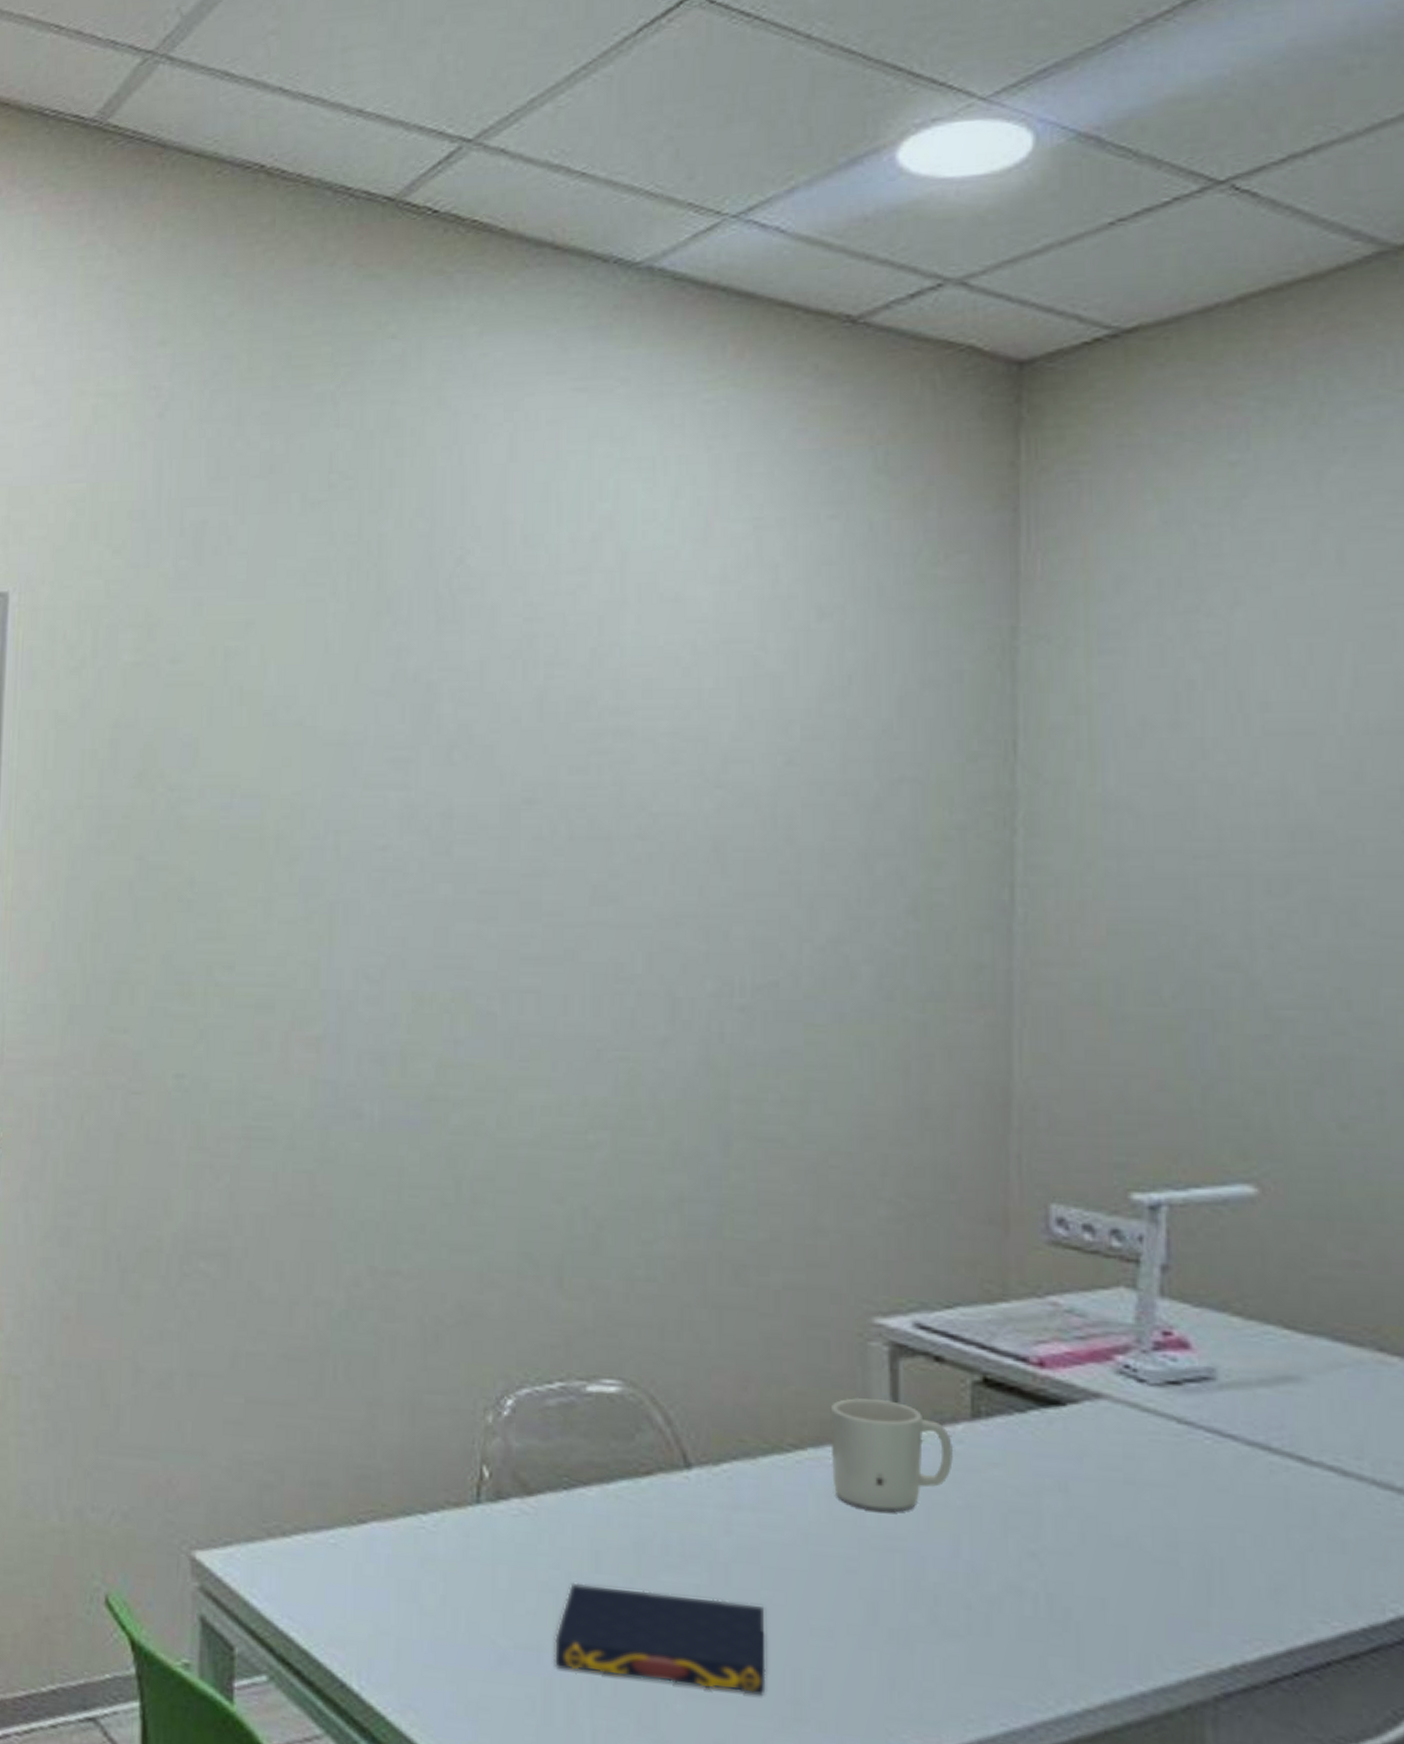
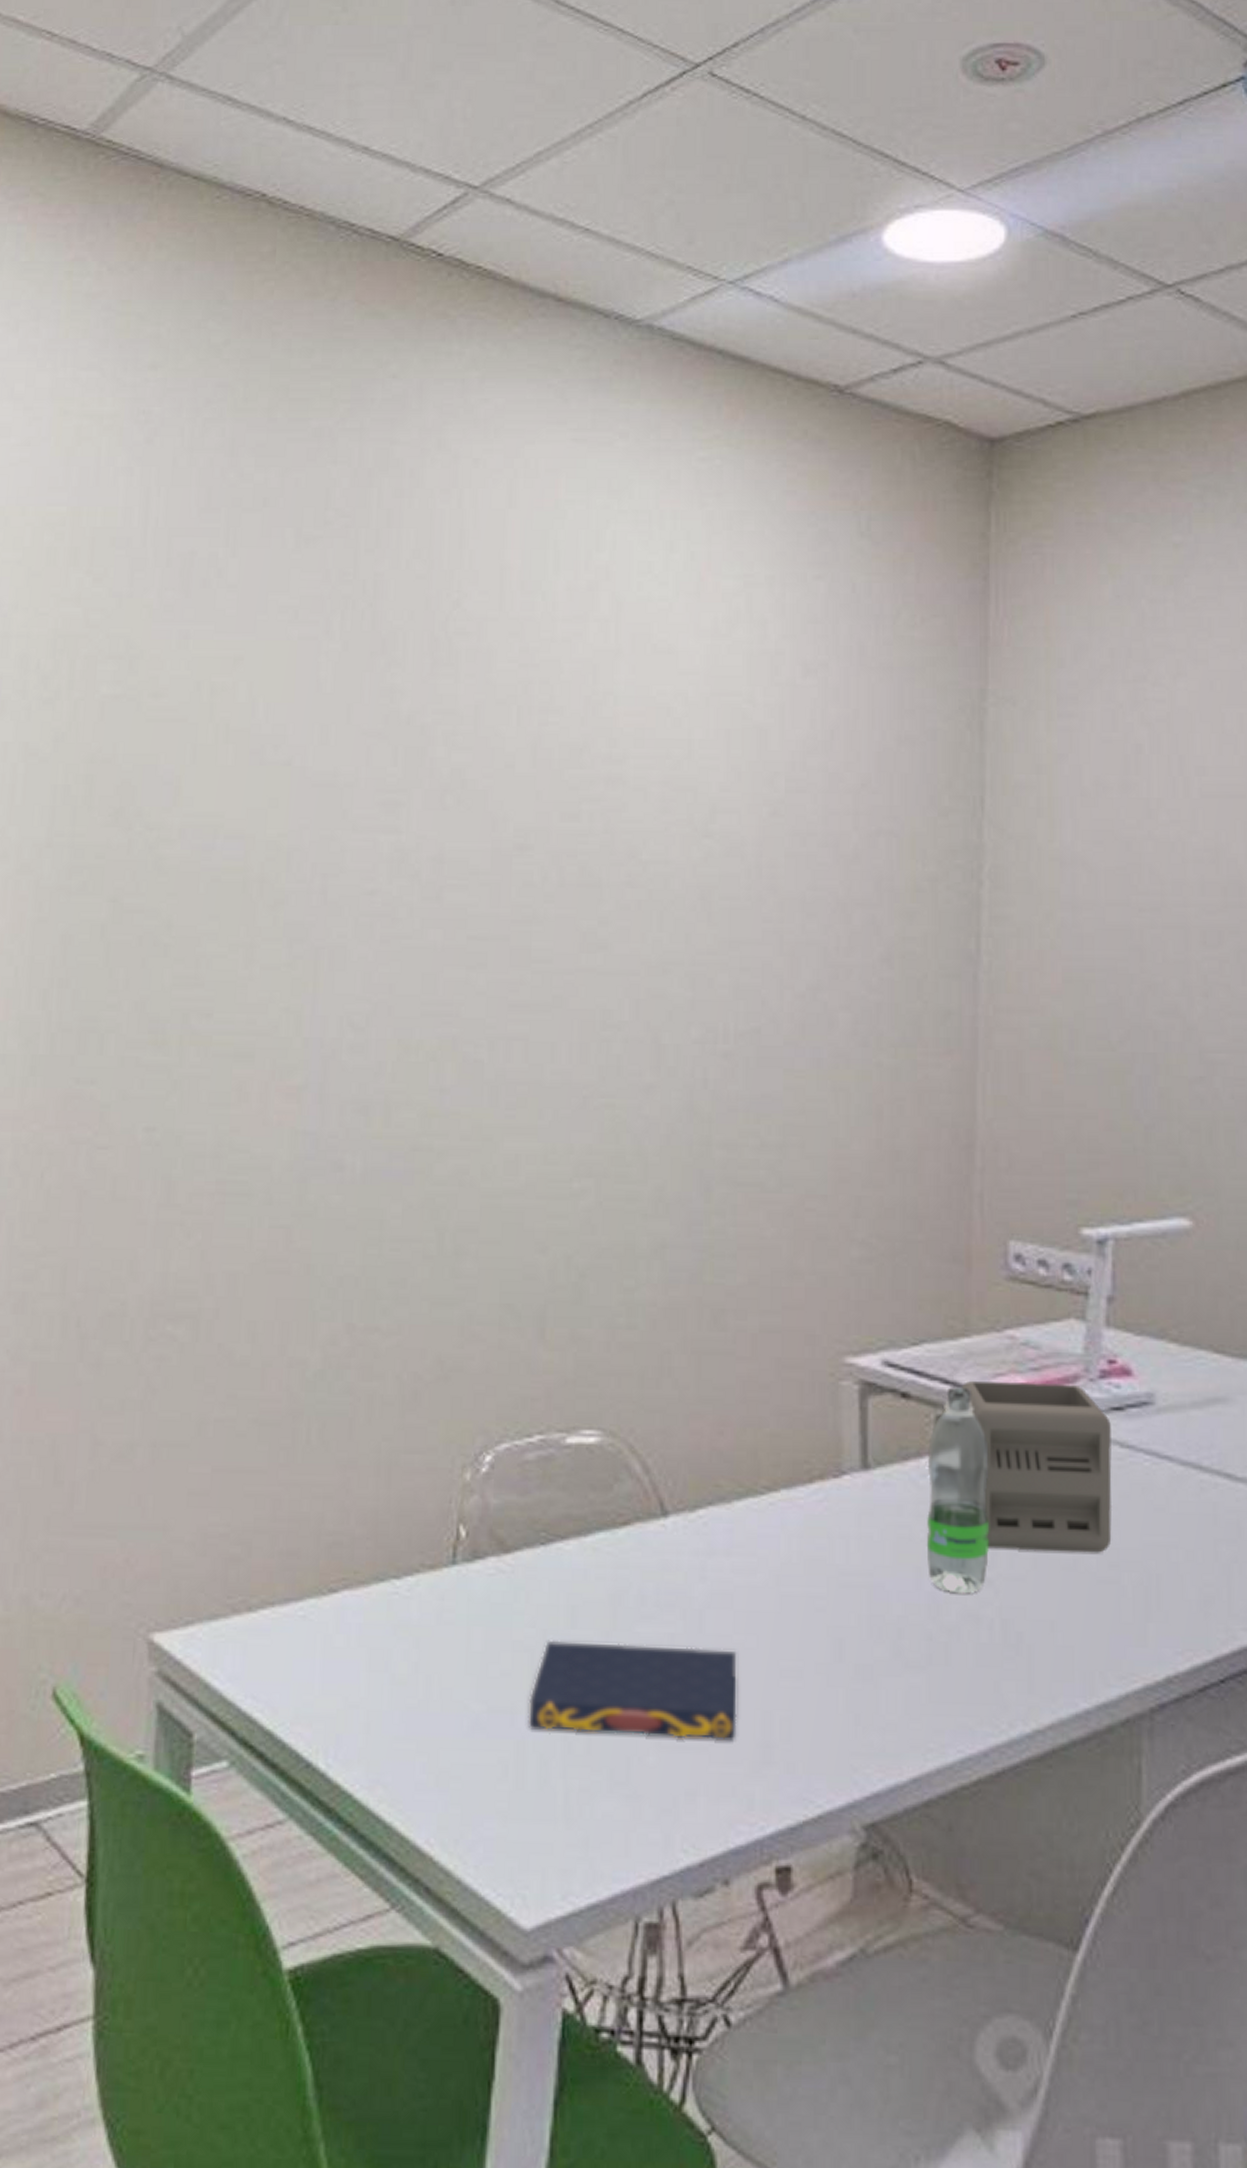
mug: present [830,1398,953,1512] -> none [802,1437,917,1549]
bottle: none [964,1351,1032,1565] -> present [927,1386,989,1594]
desk organizer: none [999,1346,1169,1532] -> present [961,1380,1112,1553]

